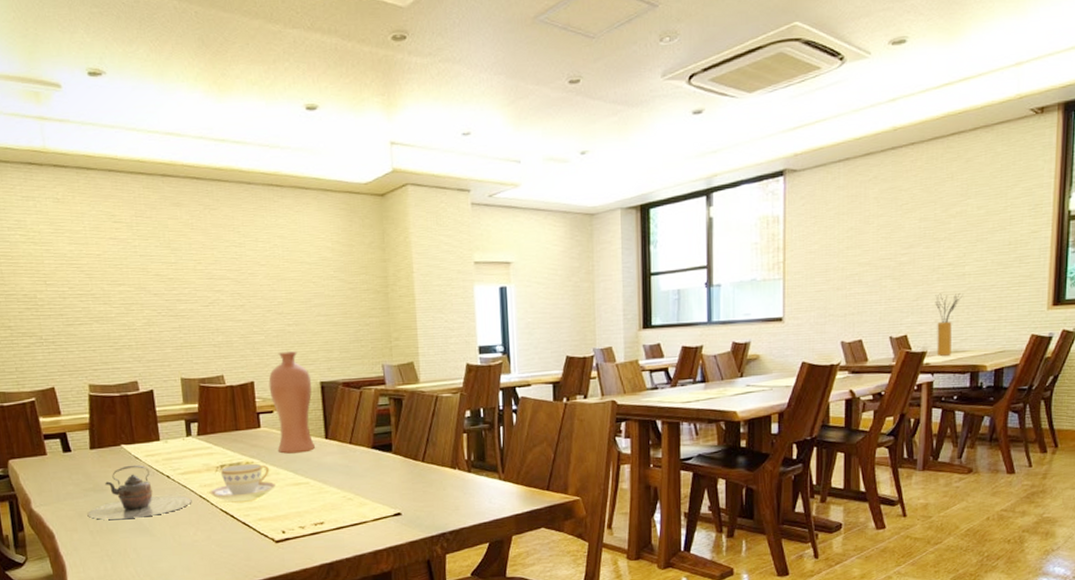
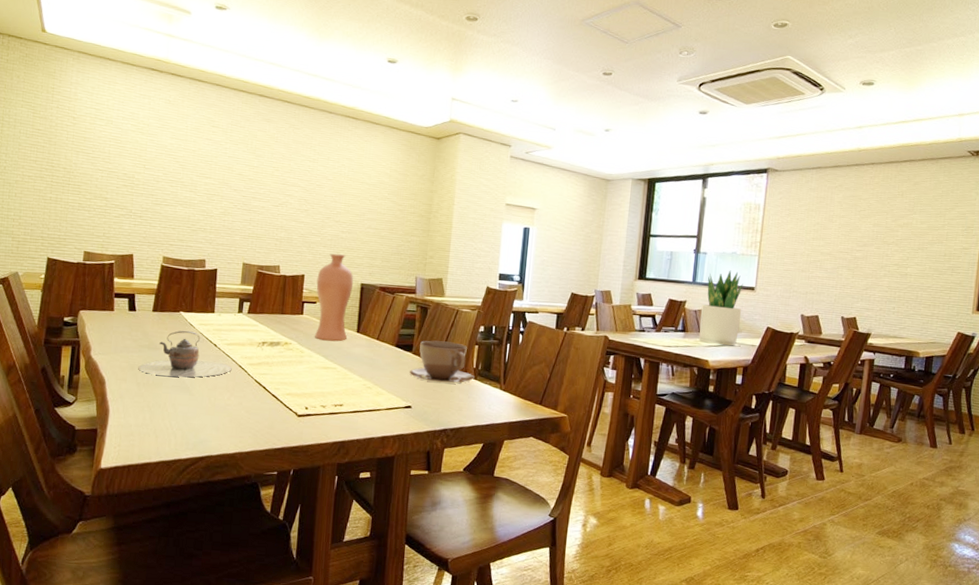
teacup: present [209,463,277,504] -> none [248,343,308,378]
teacup: none [393,434,468,483] -> present [410,340,474,384]
planter: none [721,301,770,392] -> present [699,270,743,346]
vase: present [935,293,963,356] -> none [879,287,904,340]

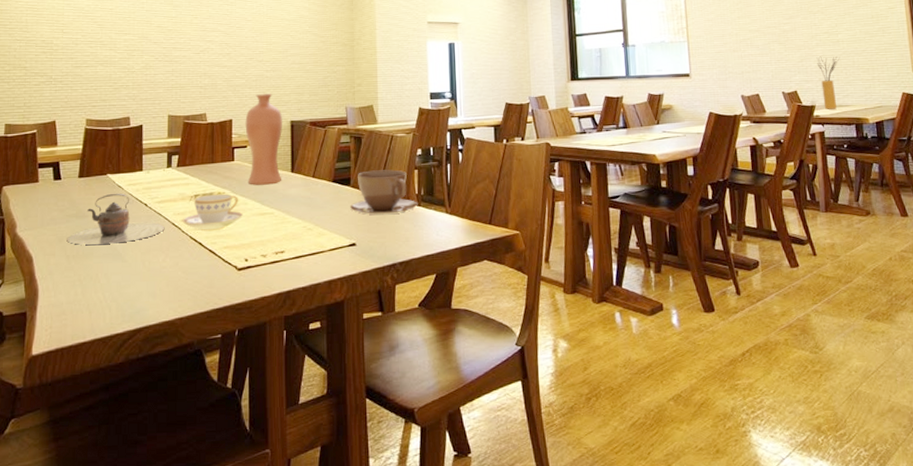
teacup: none [248,343,308,378] -> present [182,193,244,232]
planter: present [699,270,743,346] -> none [639,59,682,137]
vase: none [879,287,904,340] -> present [816,56,840,109]

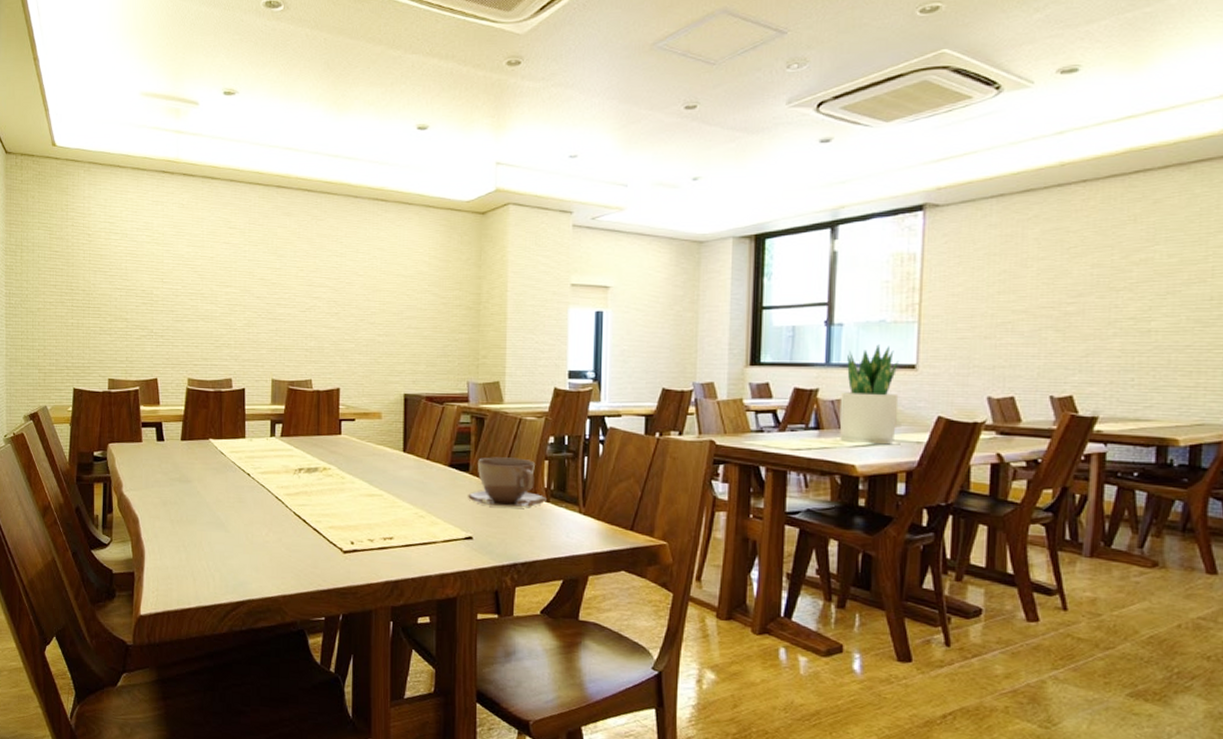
teapot: present [67,193,165,245] -> none [171,459,268,513]
teacup: present [182,193,244,232] -> none [285,469,351,509]
vase: present [245,94,283,185] -> none [354,361,396,464]
planter: none [639,59,682,137] -> present [839,344,899,445]
vase: present [816,56,840,109] -> none [1110,350,1148,424]

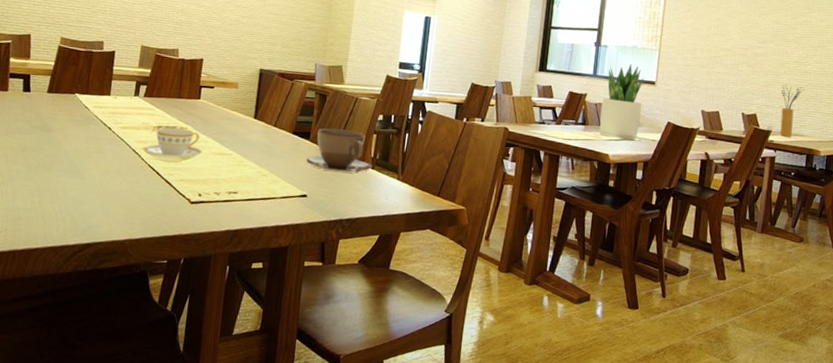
teacup: none [285,469,351,509] -> present [142,127,203,163]
vase: none [1110,350,1148,424] -> present [780,84,804,137]

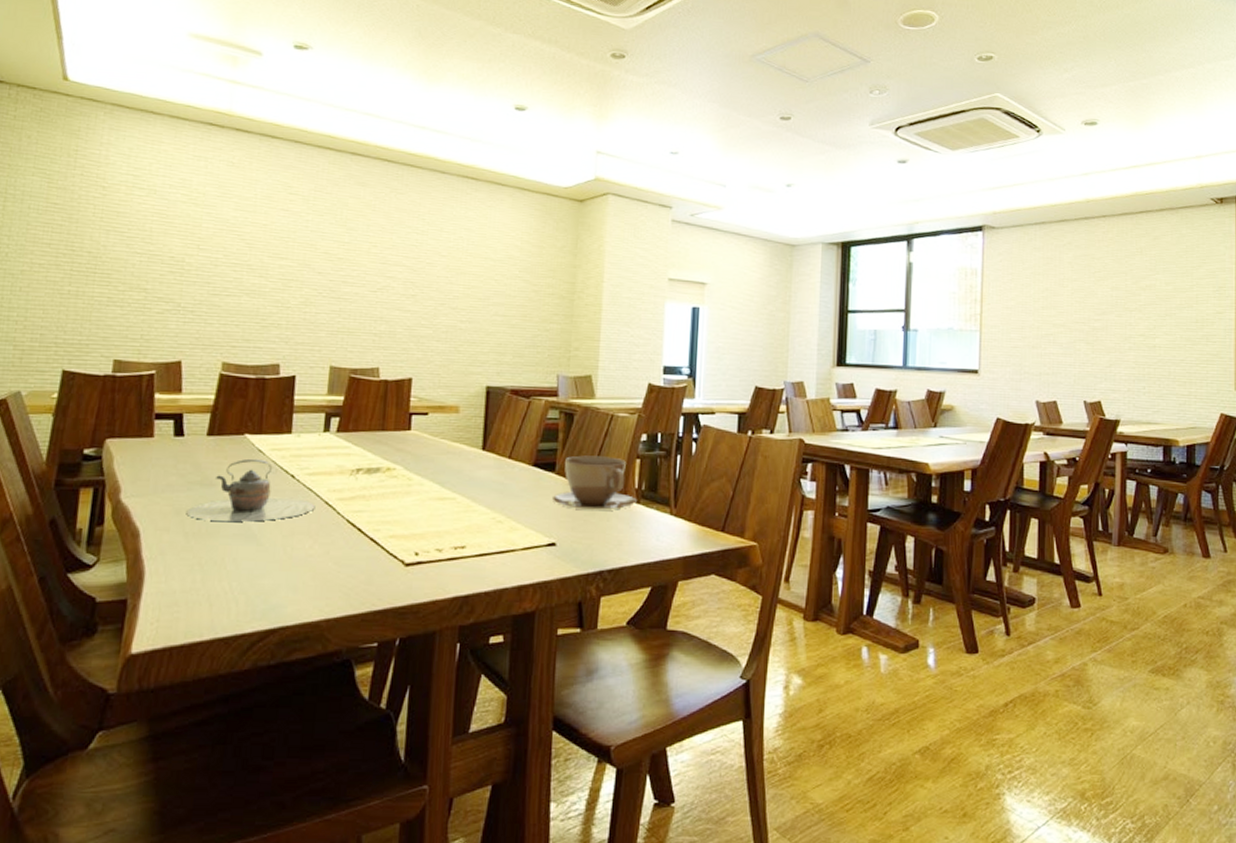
teapot: none [29,112,126,161] -> present [186,458,316,522]
teacup: present [142,127,203,163] -> none [337,469,418,515]
planter: present [599,64,644,141] -> none [915,350,965,444]
vase: present [780,84,804,137] -> none [1127,362,1154,426]

